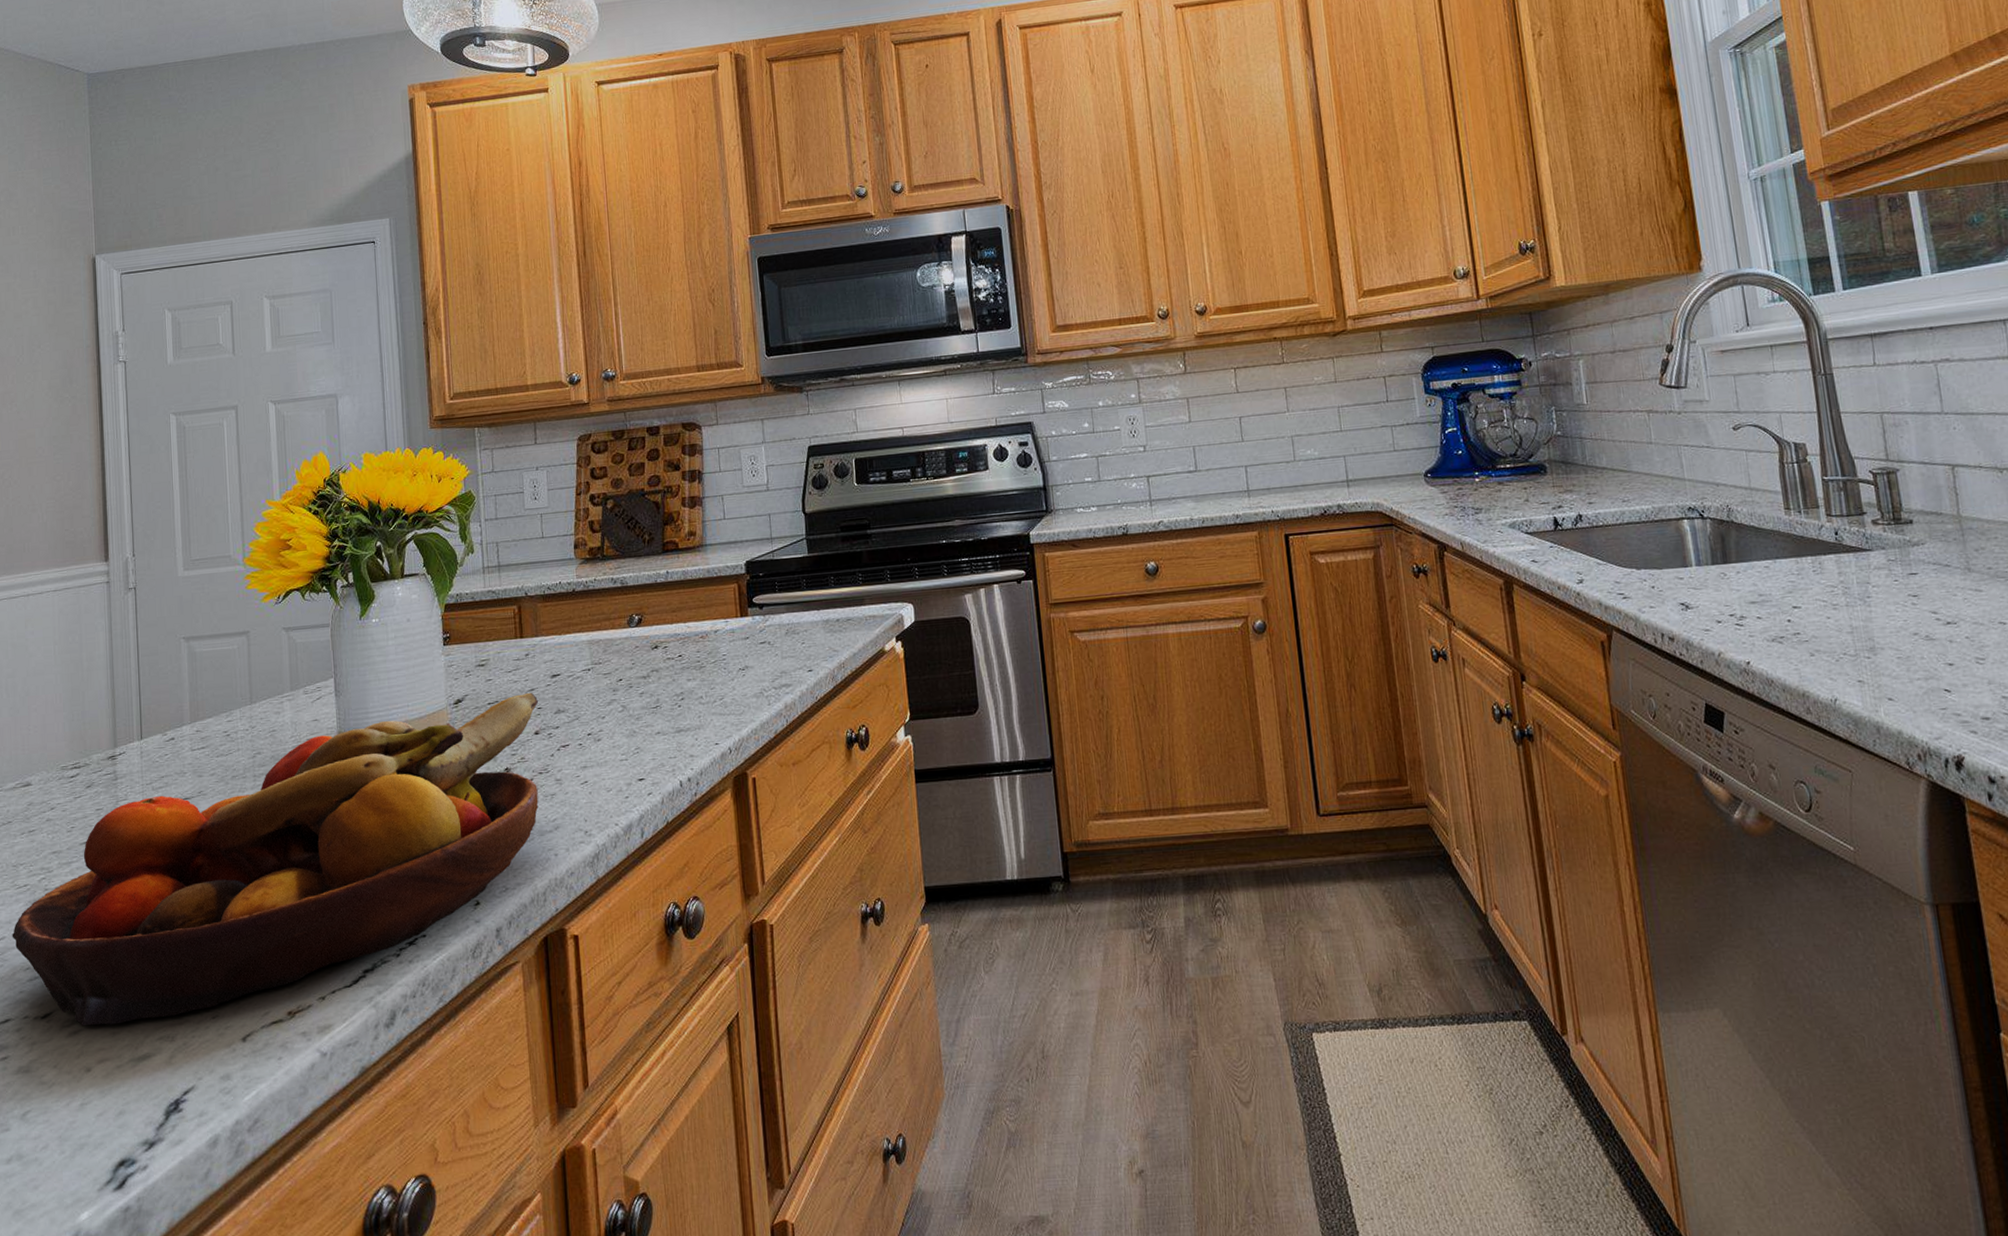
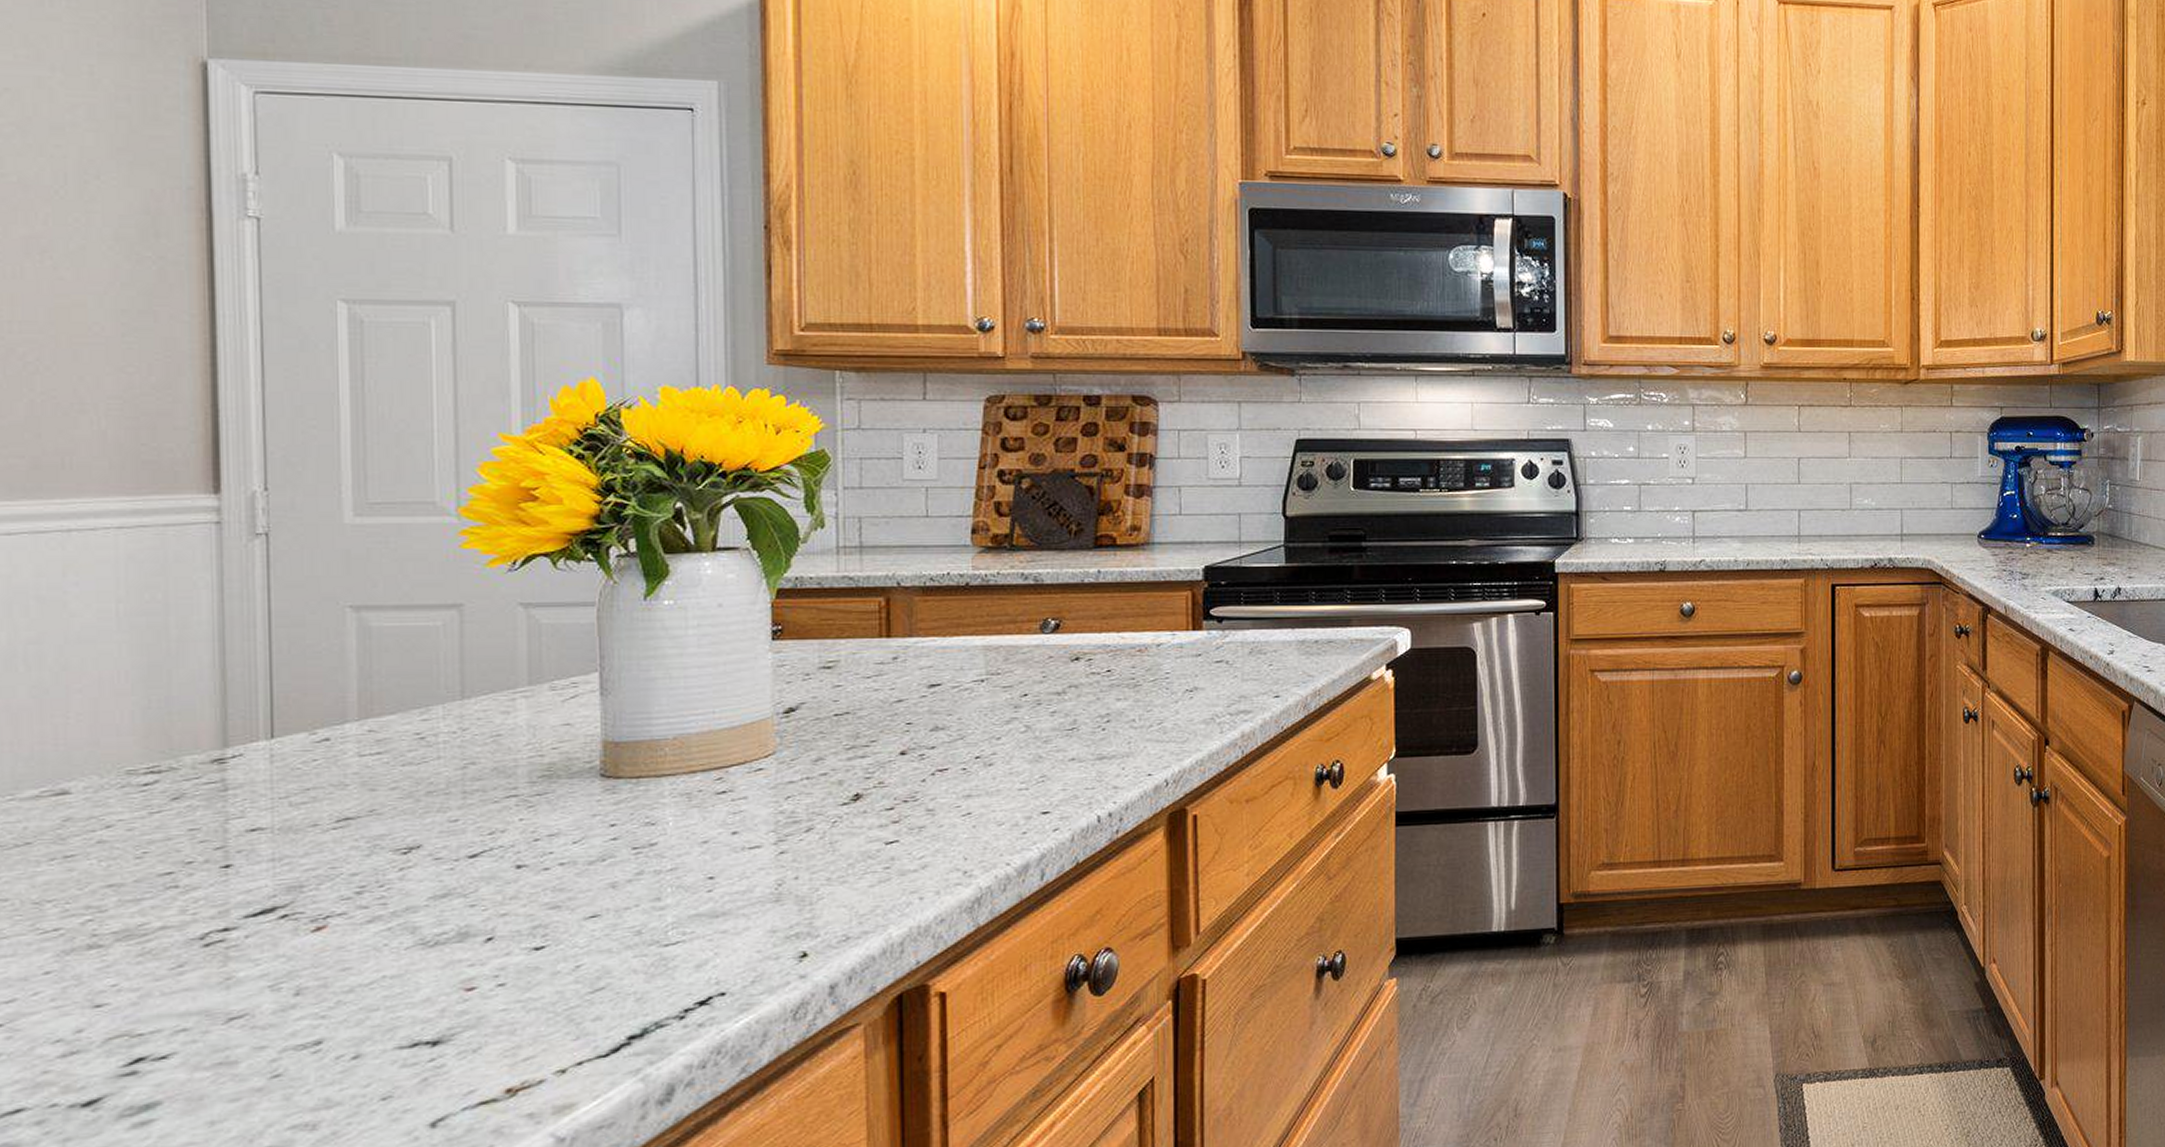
fruit bowl: present [12,692,539,1026] -> none [29,703,909,1115]

